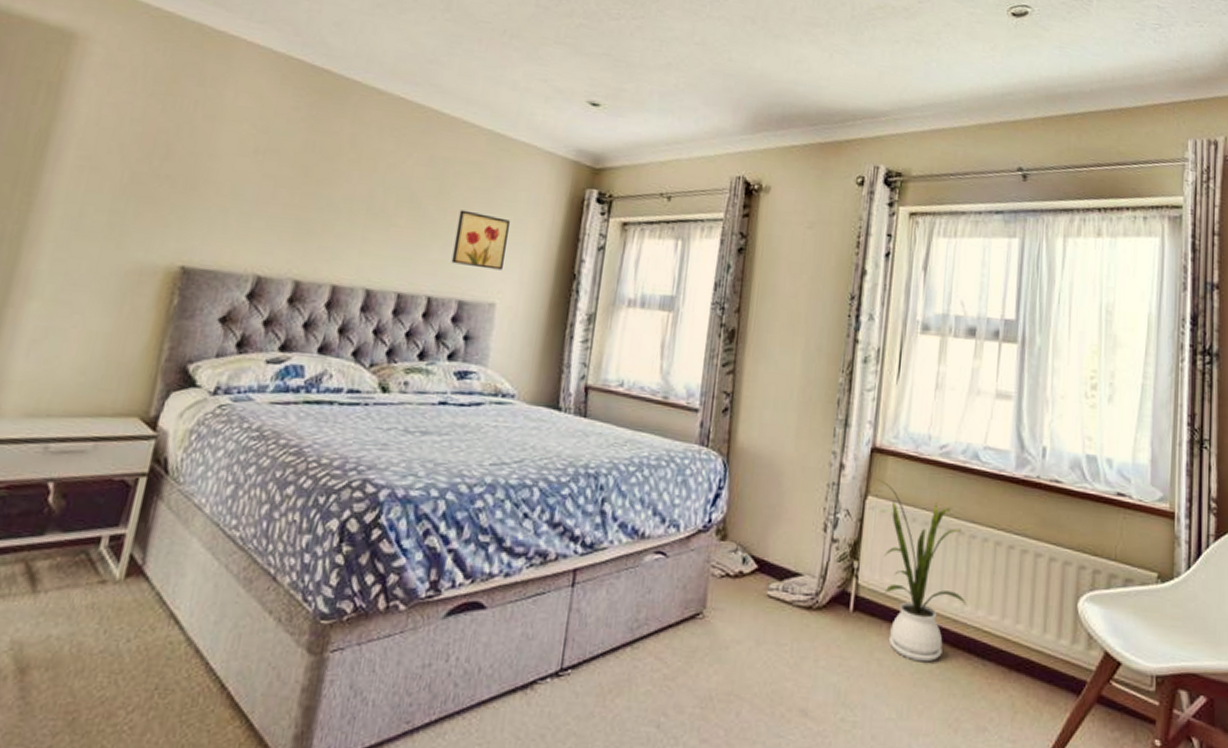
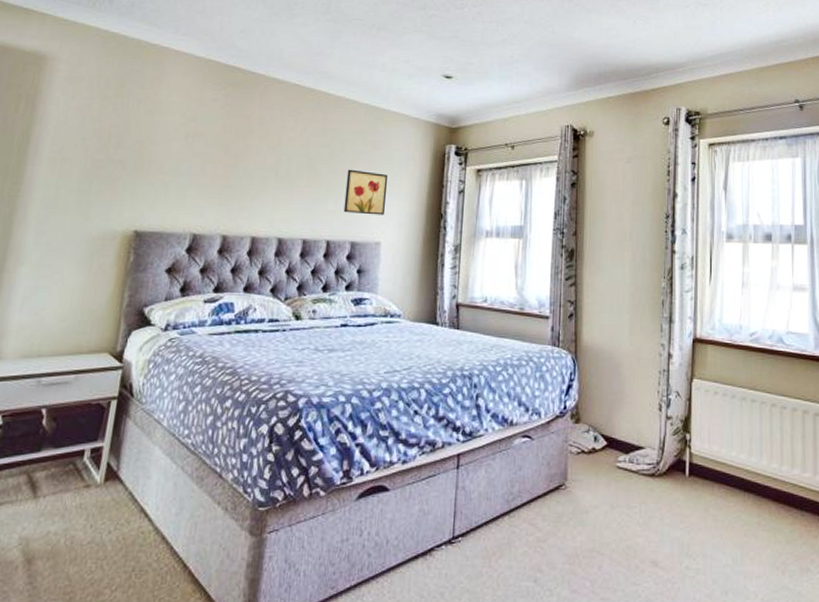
house plant: present [877,479,967,663] -> none [700,365,784,516]

